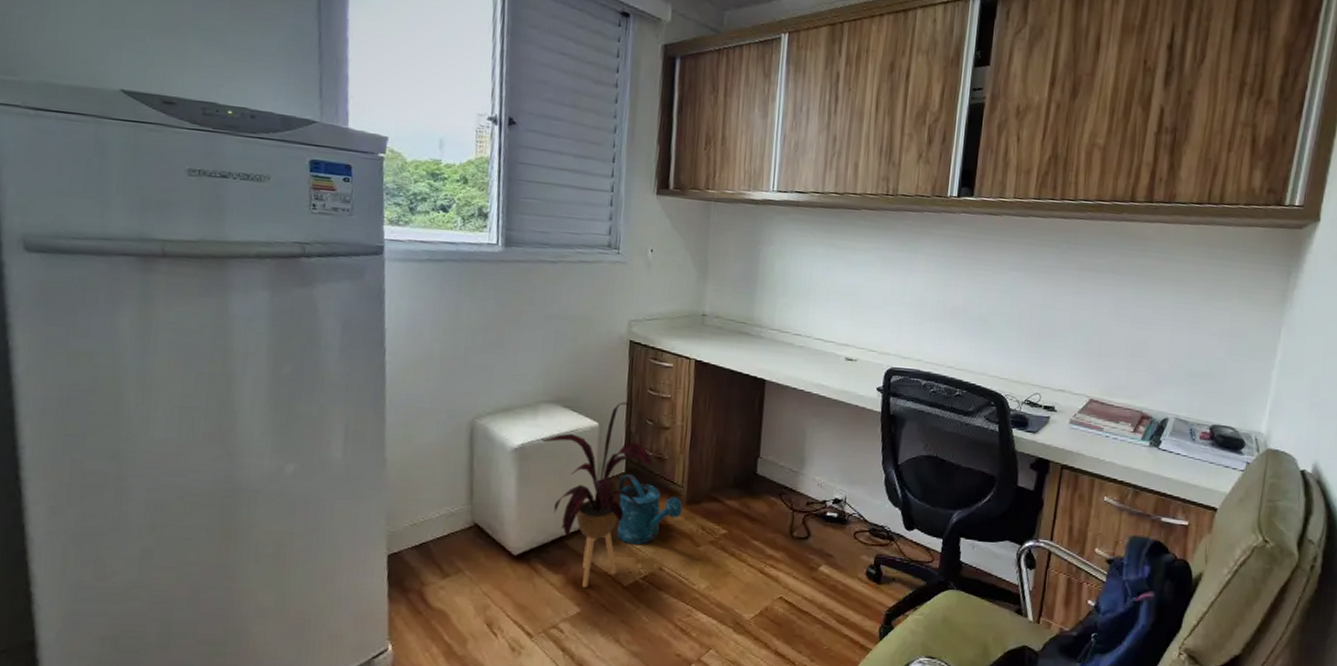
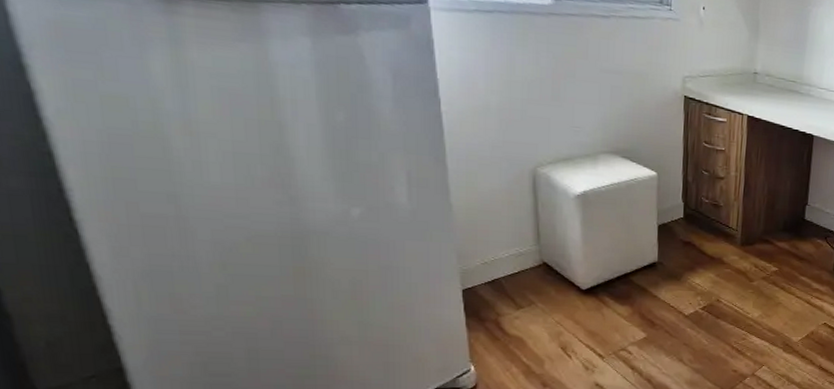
house plant: present [541,402,653,587] -> none [602,153,709,317]
watering can: present [617,473,683,545] -> none [677,218,738,281]

